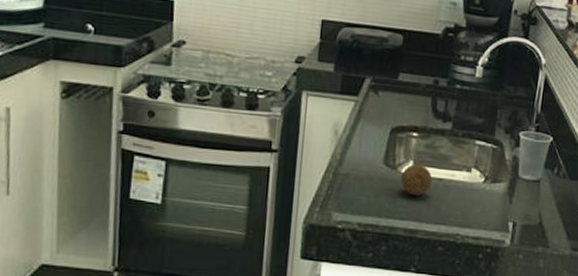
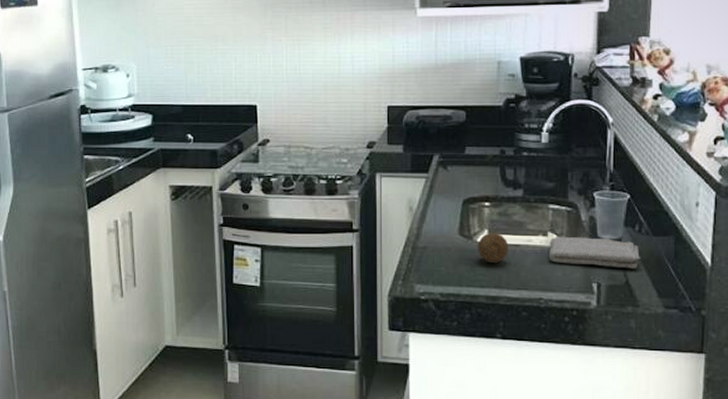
washcloth: none [469,173,557,210] -> present [548,236,641,269]

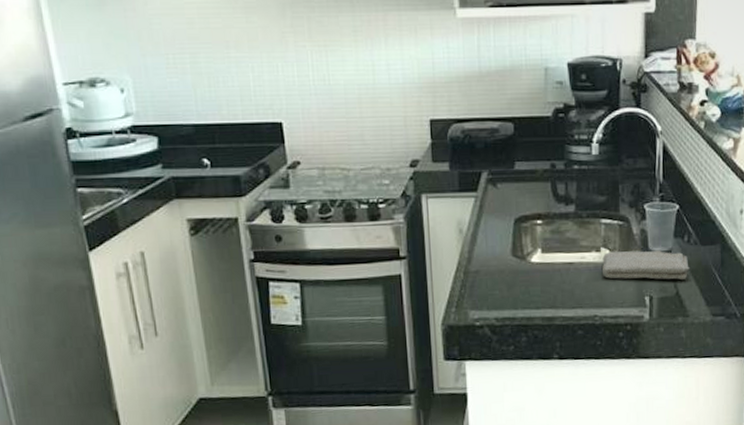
fruit: present [478,232,509,264] -> none [531,251,563,284]

